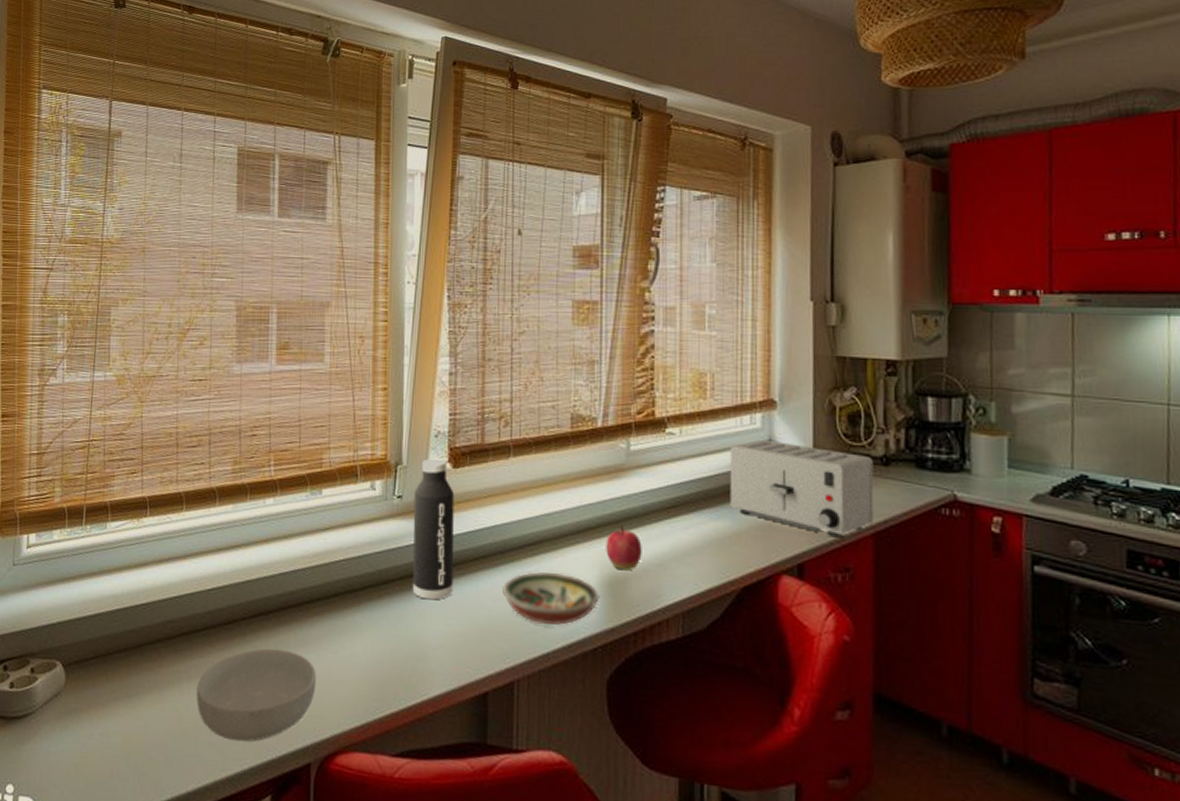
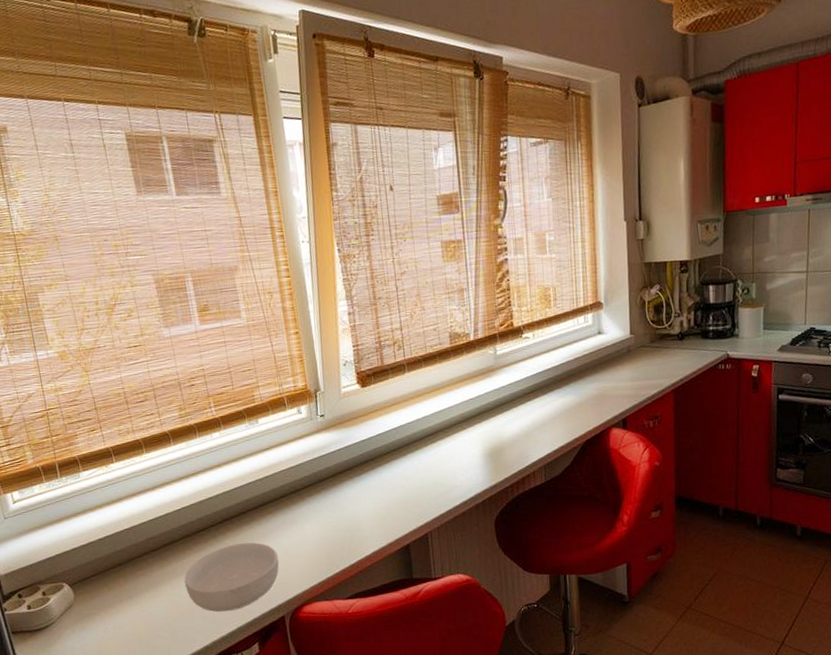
water bottle: present [412,458,455,600] -> none [333,382,374,488]
decorative bowl: present [502,572,599,625] -> none [411,452,484,490]
apple: present [606,526,642,571] -> none [485,411,512,443]
toaster: present [729,439,874,538] -> none [570,332,674,397]

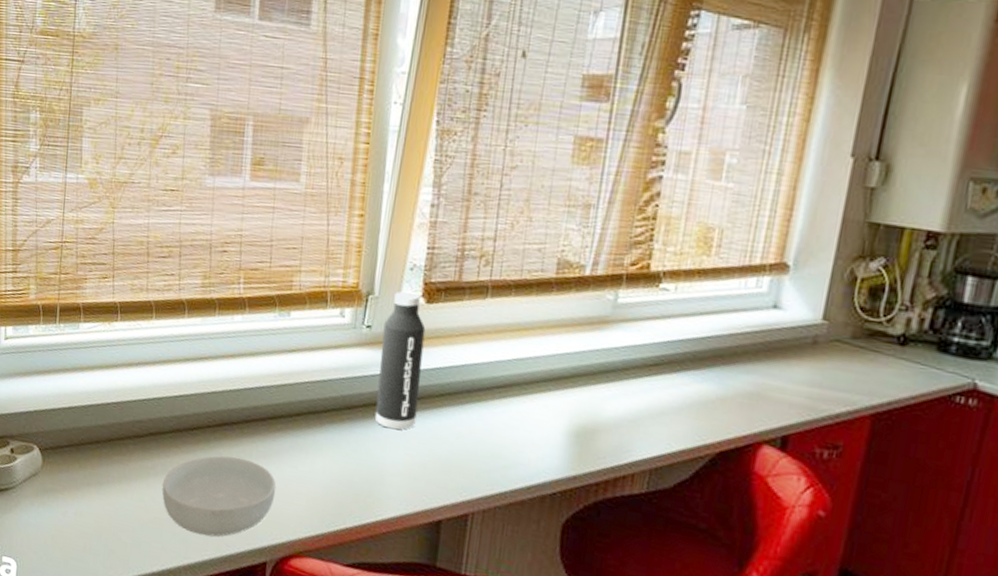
water bottle: none [333,382,374,488] -> present [374,291,426,430]

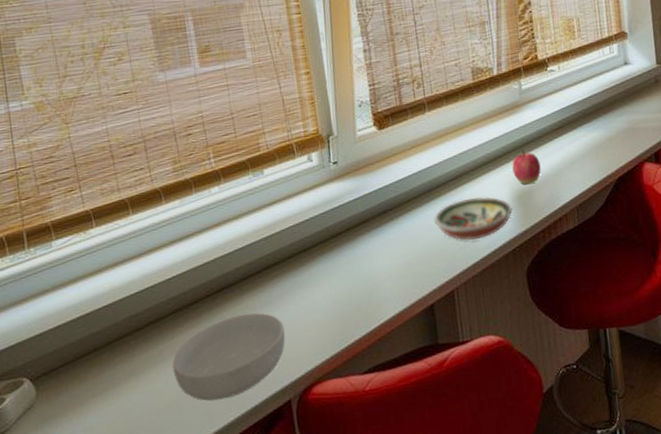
water bottle: present [374,291,426,430] -> none [347,124,393,243]
decorative bowl: none [465,413,565,468] -> present [434,196,512,240]
apple: none [577,378,617,423] -> present [512,150,541,185]

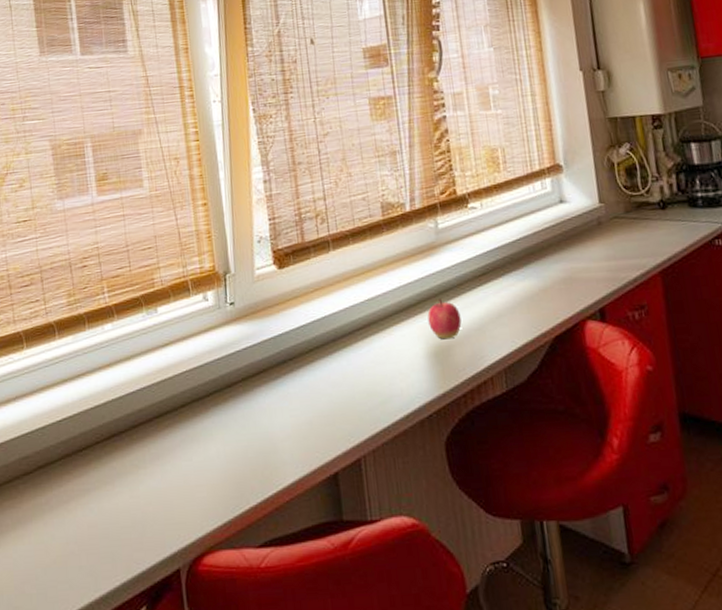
cereal bowl: present [172,312,286,401] -> none [59,465,176,561]
decorative bowl: present [434,196,512,240] -> none [339,350,428,400]

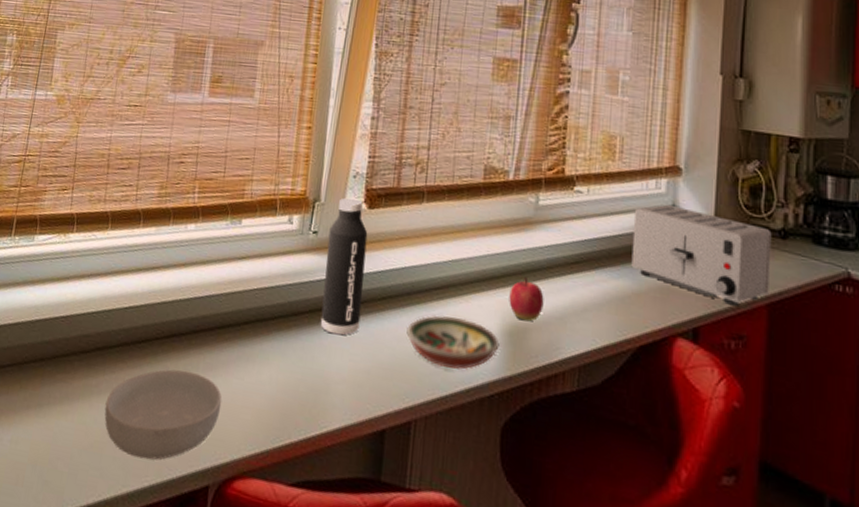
cereal bowl: none [59,465,176,561] -> present [104,369,222,460]
water bottle: none [245,262,293,396] -> present [320,197,368,335]
decorative bowl: none [339,350,428,400] -> present [406,315,500,370]
toaster: none [526,201,660,281] -> present [631,204,772,306]

